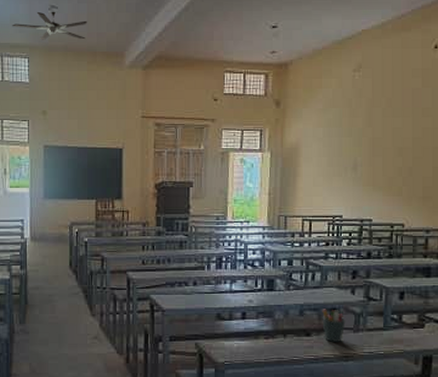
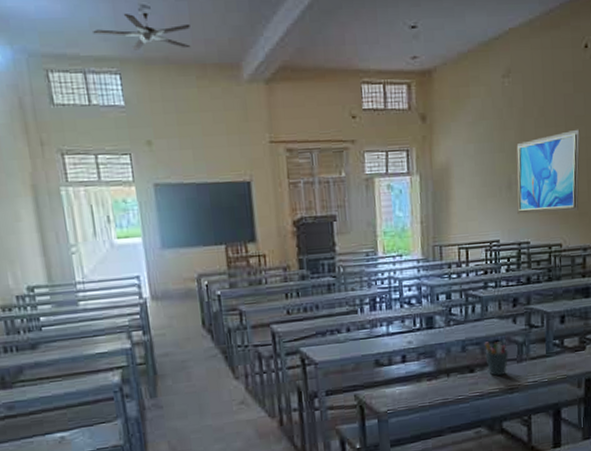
wall art: none [361,120,427,195] -> present [516,129,580,215]

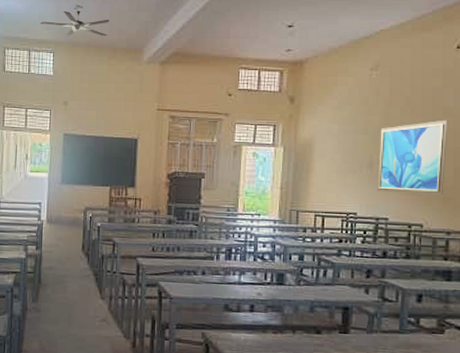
pen holder: present [484,341,509,376] -> none [334,307,359,342]

